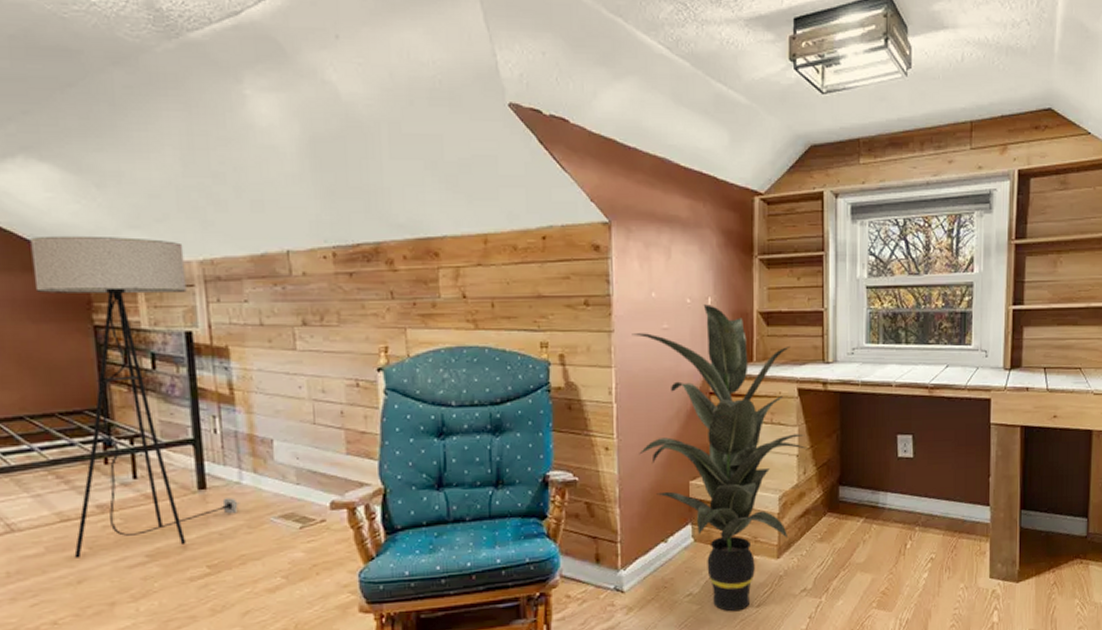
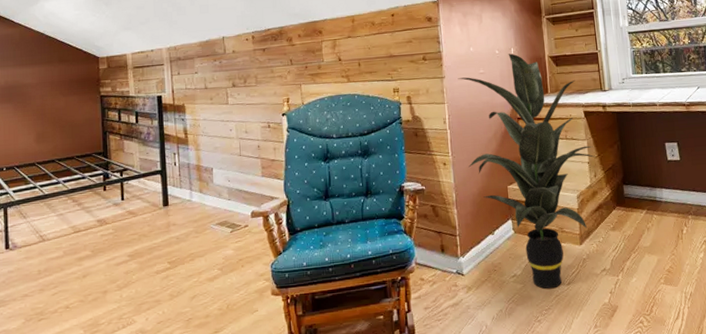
floor lamp: present [30,235,240,558] -> none [65,36,191,259]

